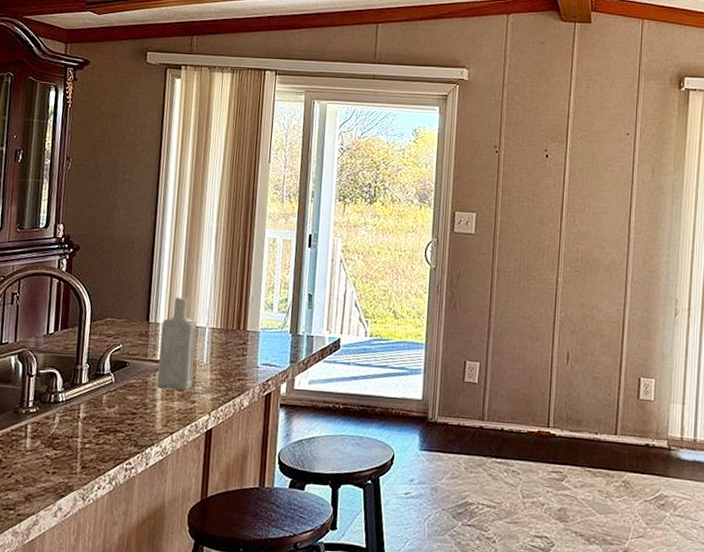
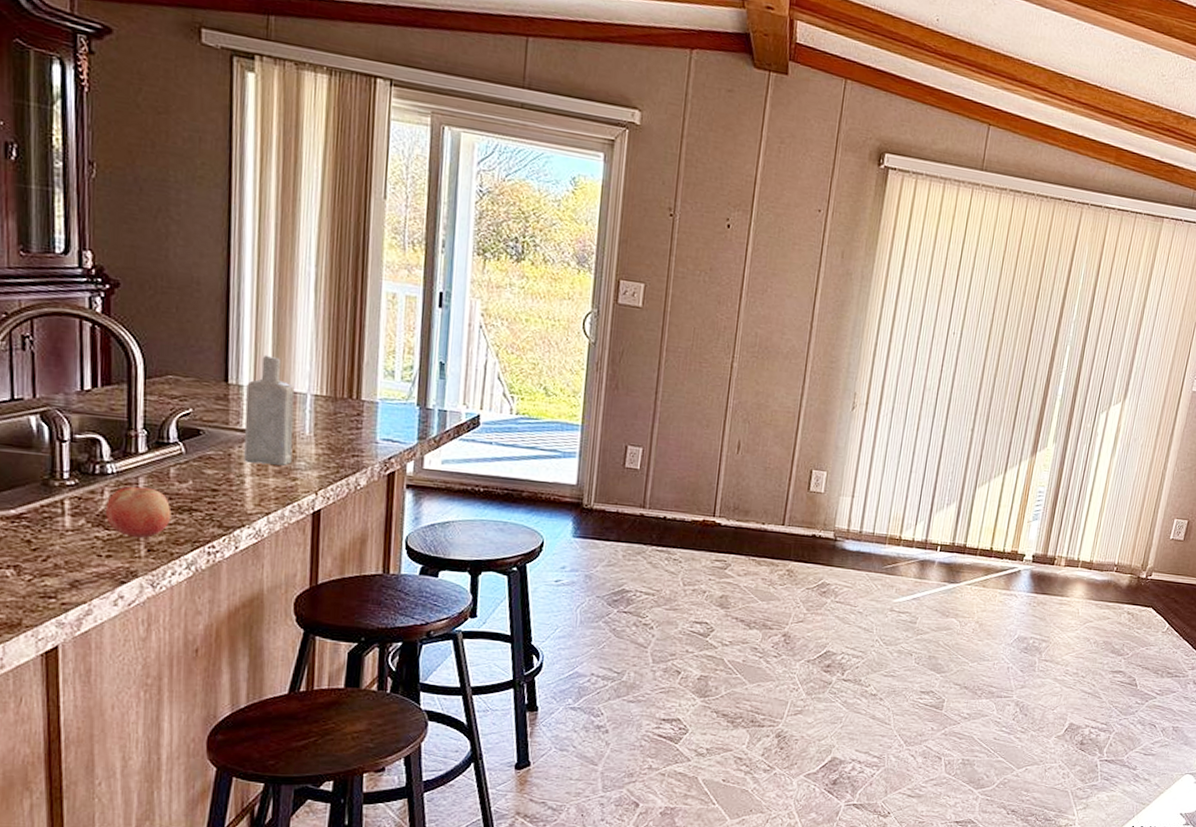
fruit: none [55,412,102,457] -> present [106,486,172,539]

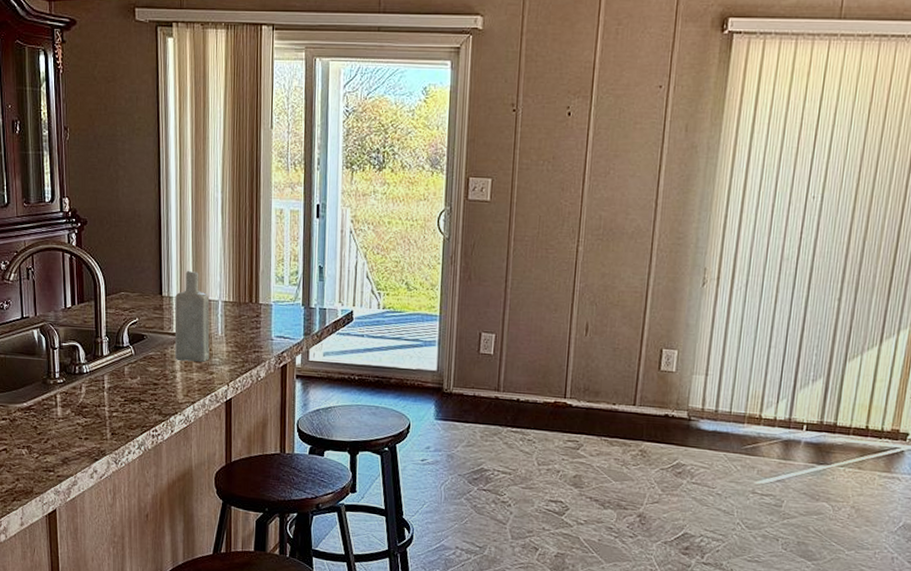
fruit: present [106,486,172,539] -> none [84,382,127,425]

